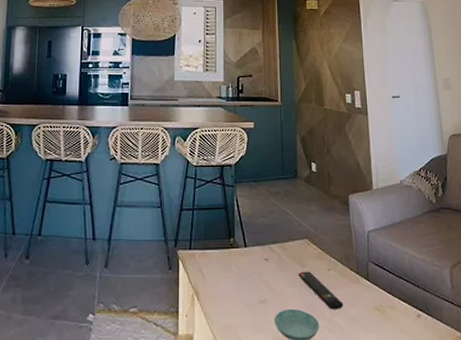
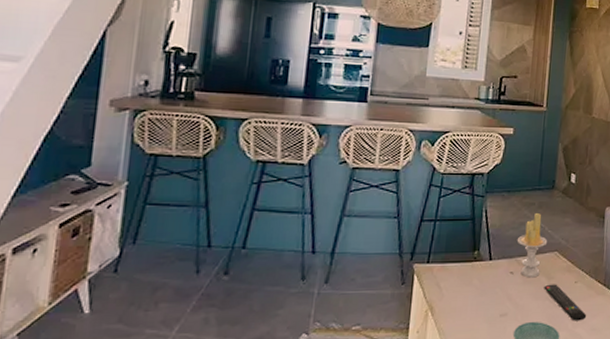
candle: none [267,200,297,265] -> present [516,212,548,278]

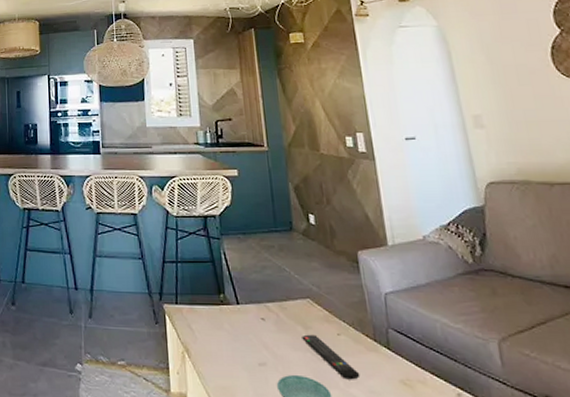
candle: present [516,212,548,278] -> none [262,255,297,326]

